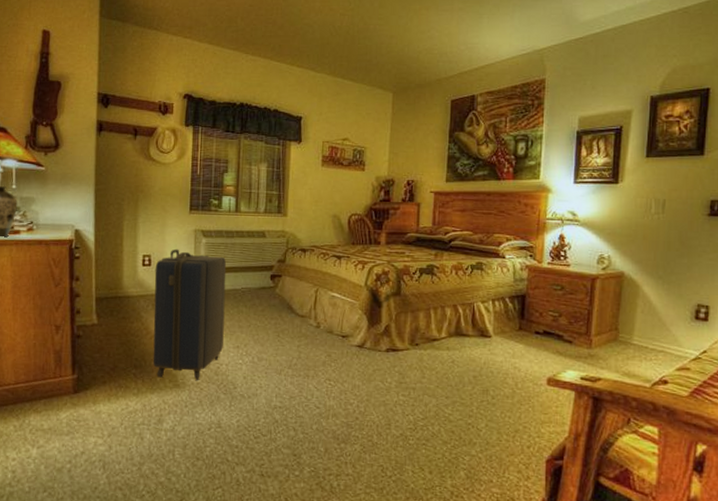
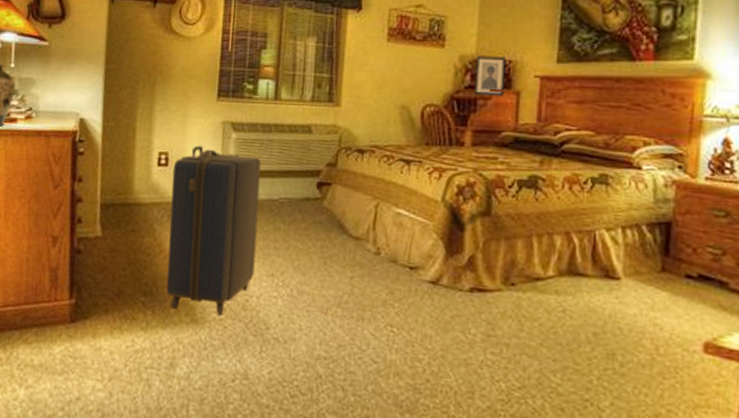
picture frame: none [387,177,409,207] -> present [474,56,506,97]

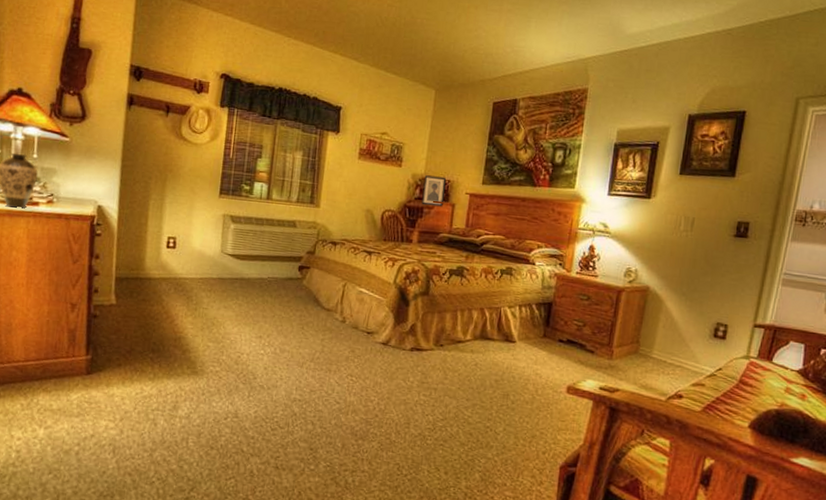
suitcase: present [166,145,262,315] -> none [171,232,255,368]

